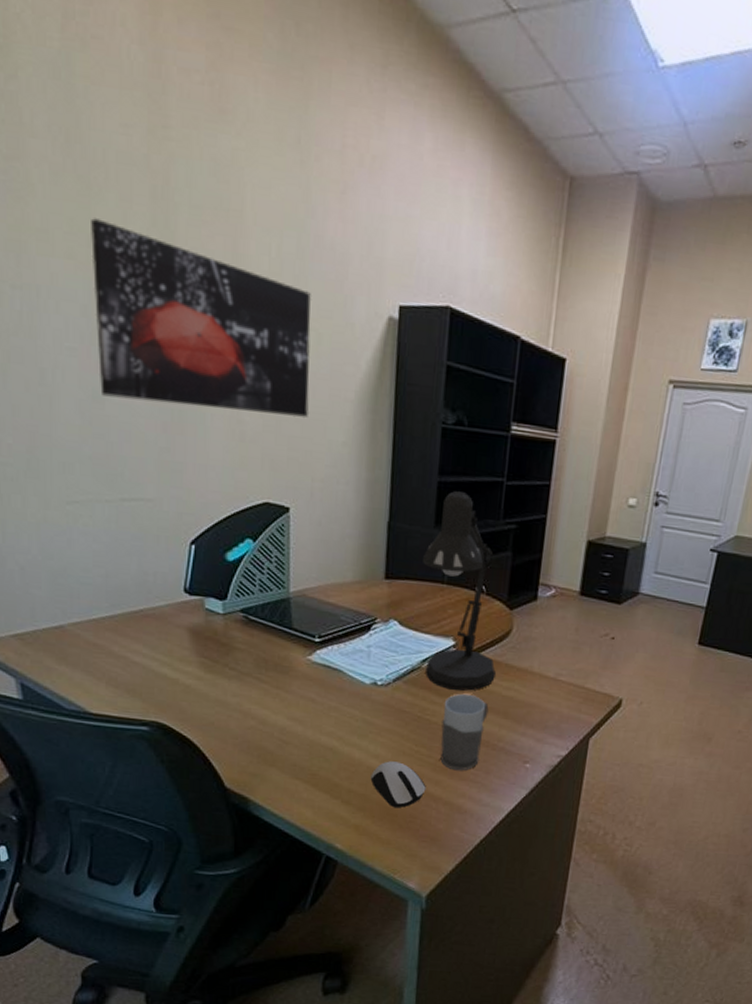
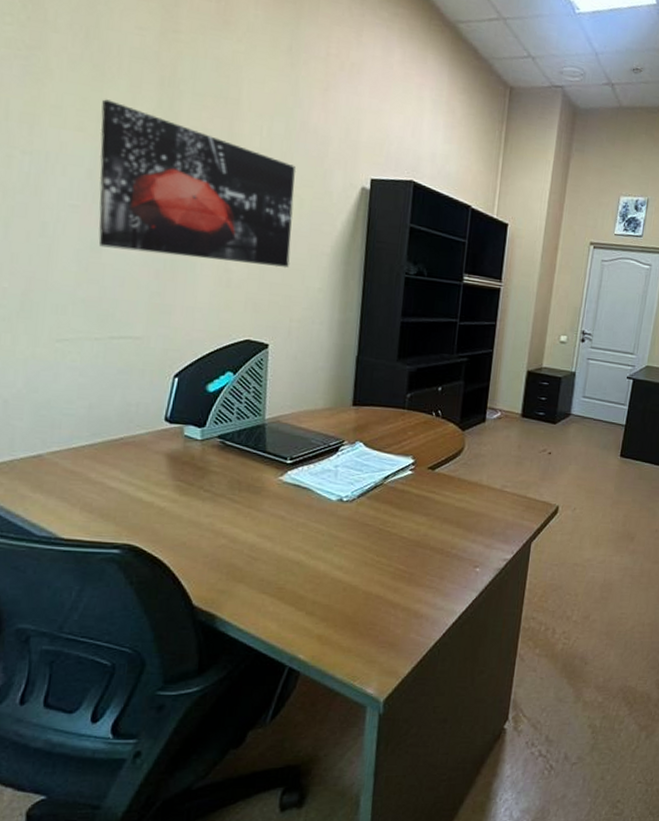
computer mouse: present [370,761,426,808] -> none [334,572,386,616]
desk lamp: present [423,491,497,691] -> none [386,330,451,504]
mug: present [440,693,489,771] -> none [399,506,444,578]

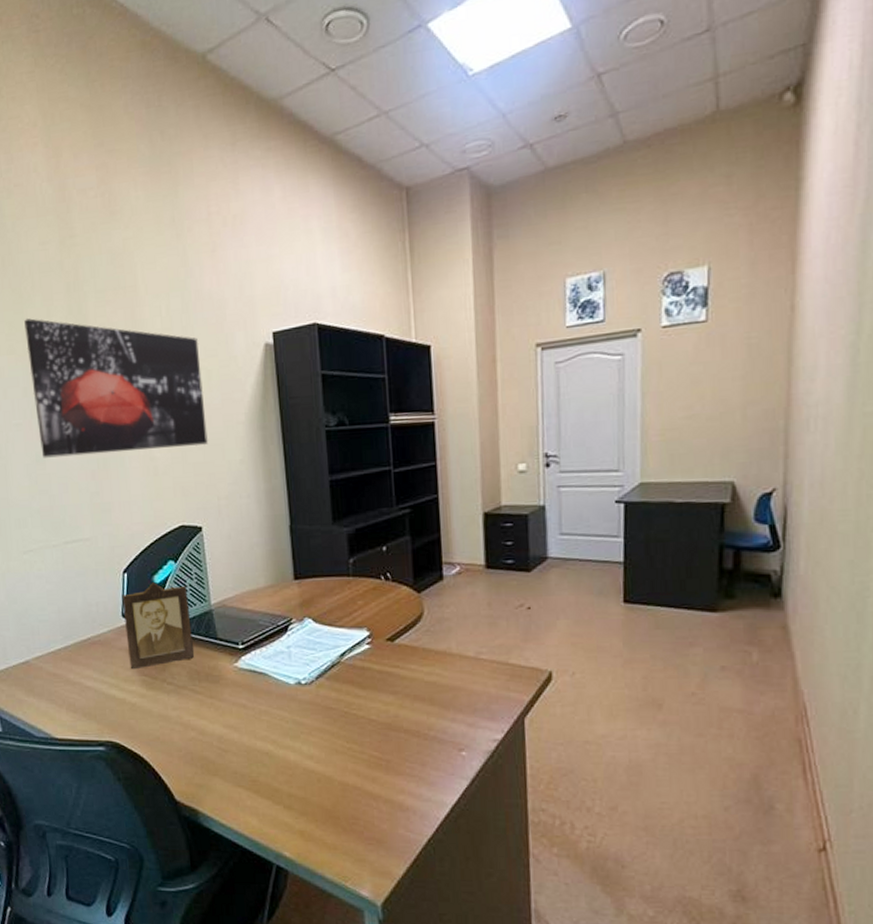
photo frame: none [164,390,243,474] -> present [122,582,195,670]

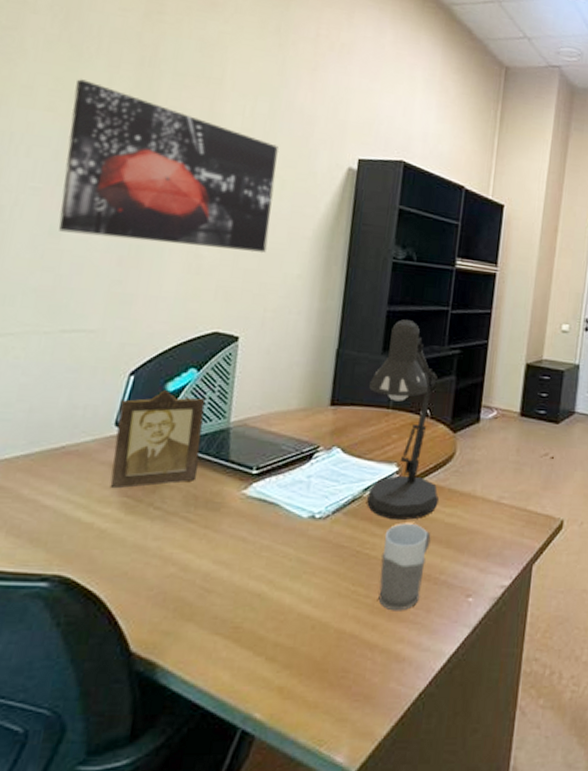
desk lamp: none [326,486,416,681] -> present [367,319,440,520]
mug: none [368,683,414,765] -> present [378,523,431,611]

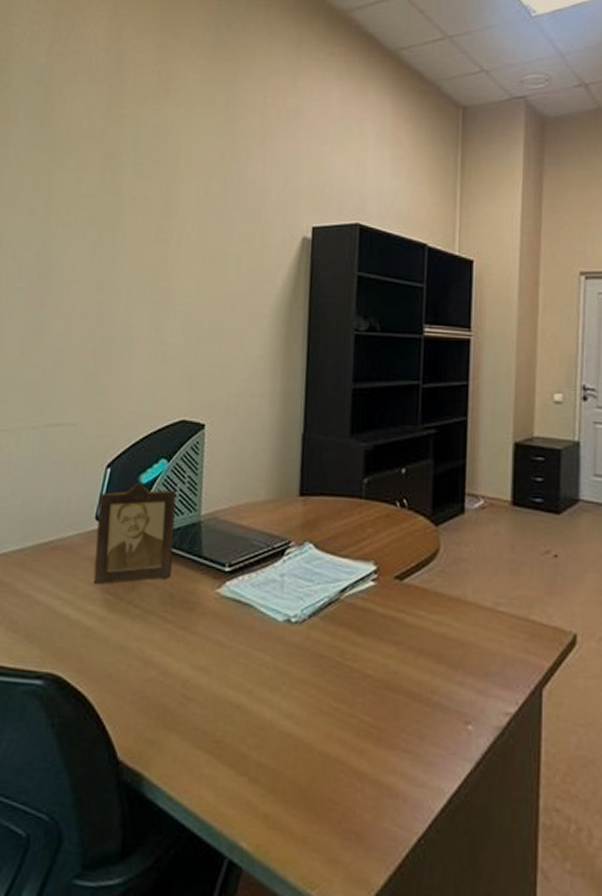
wall art: present [58,79,279,254] -> none [41,181,234,336]
desk lamp: present [367,319,440,520] -> none [339,397,425,628]
mug: present [378,523,431,611] -> none [364,631,419,736]

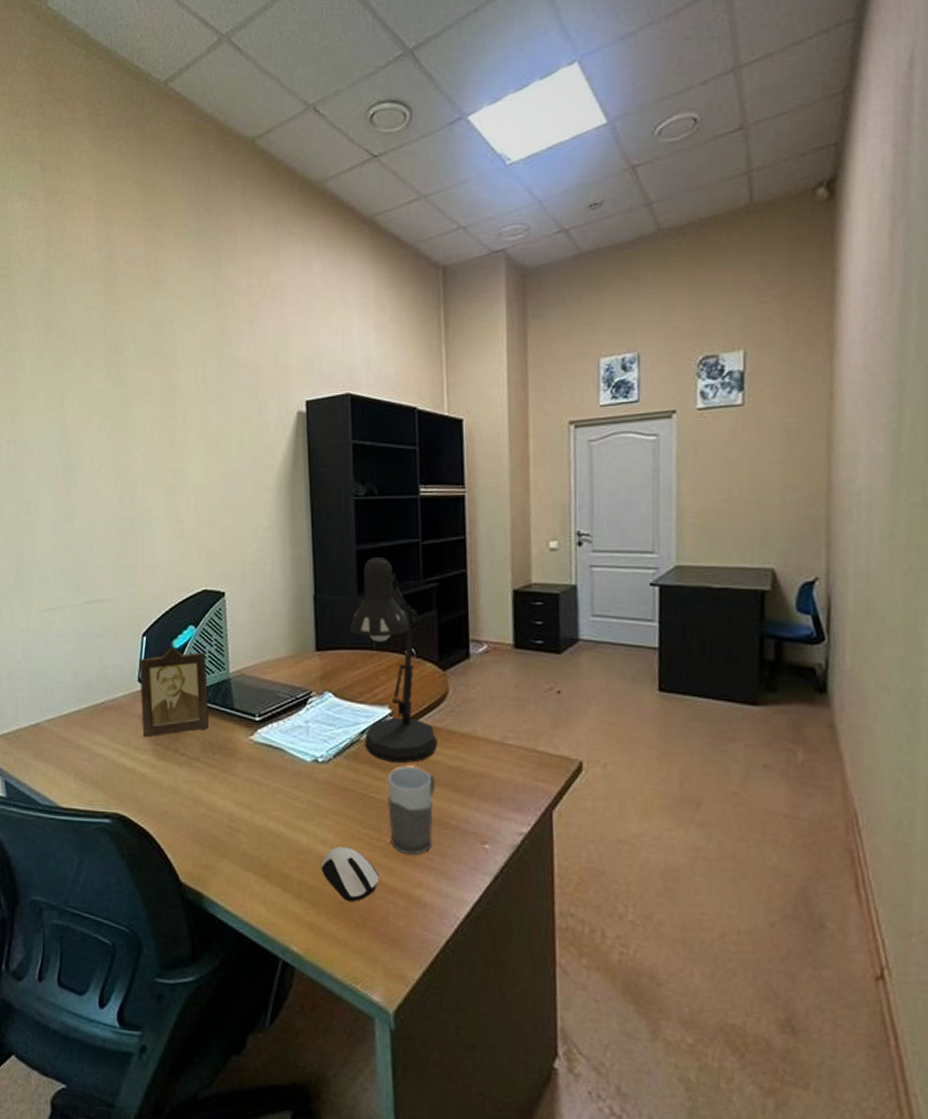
computer mouse: none [283,722,349,789] -> present [320,847,379,901]
desk lamp: none [339,397,425,628] -> present [350,557,439,763]
mug: none [364,631,419,736] -> present [387,766,435,856]

